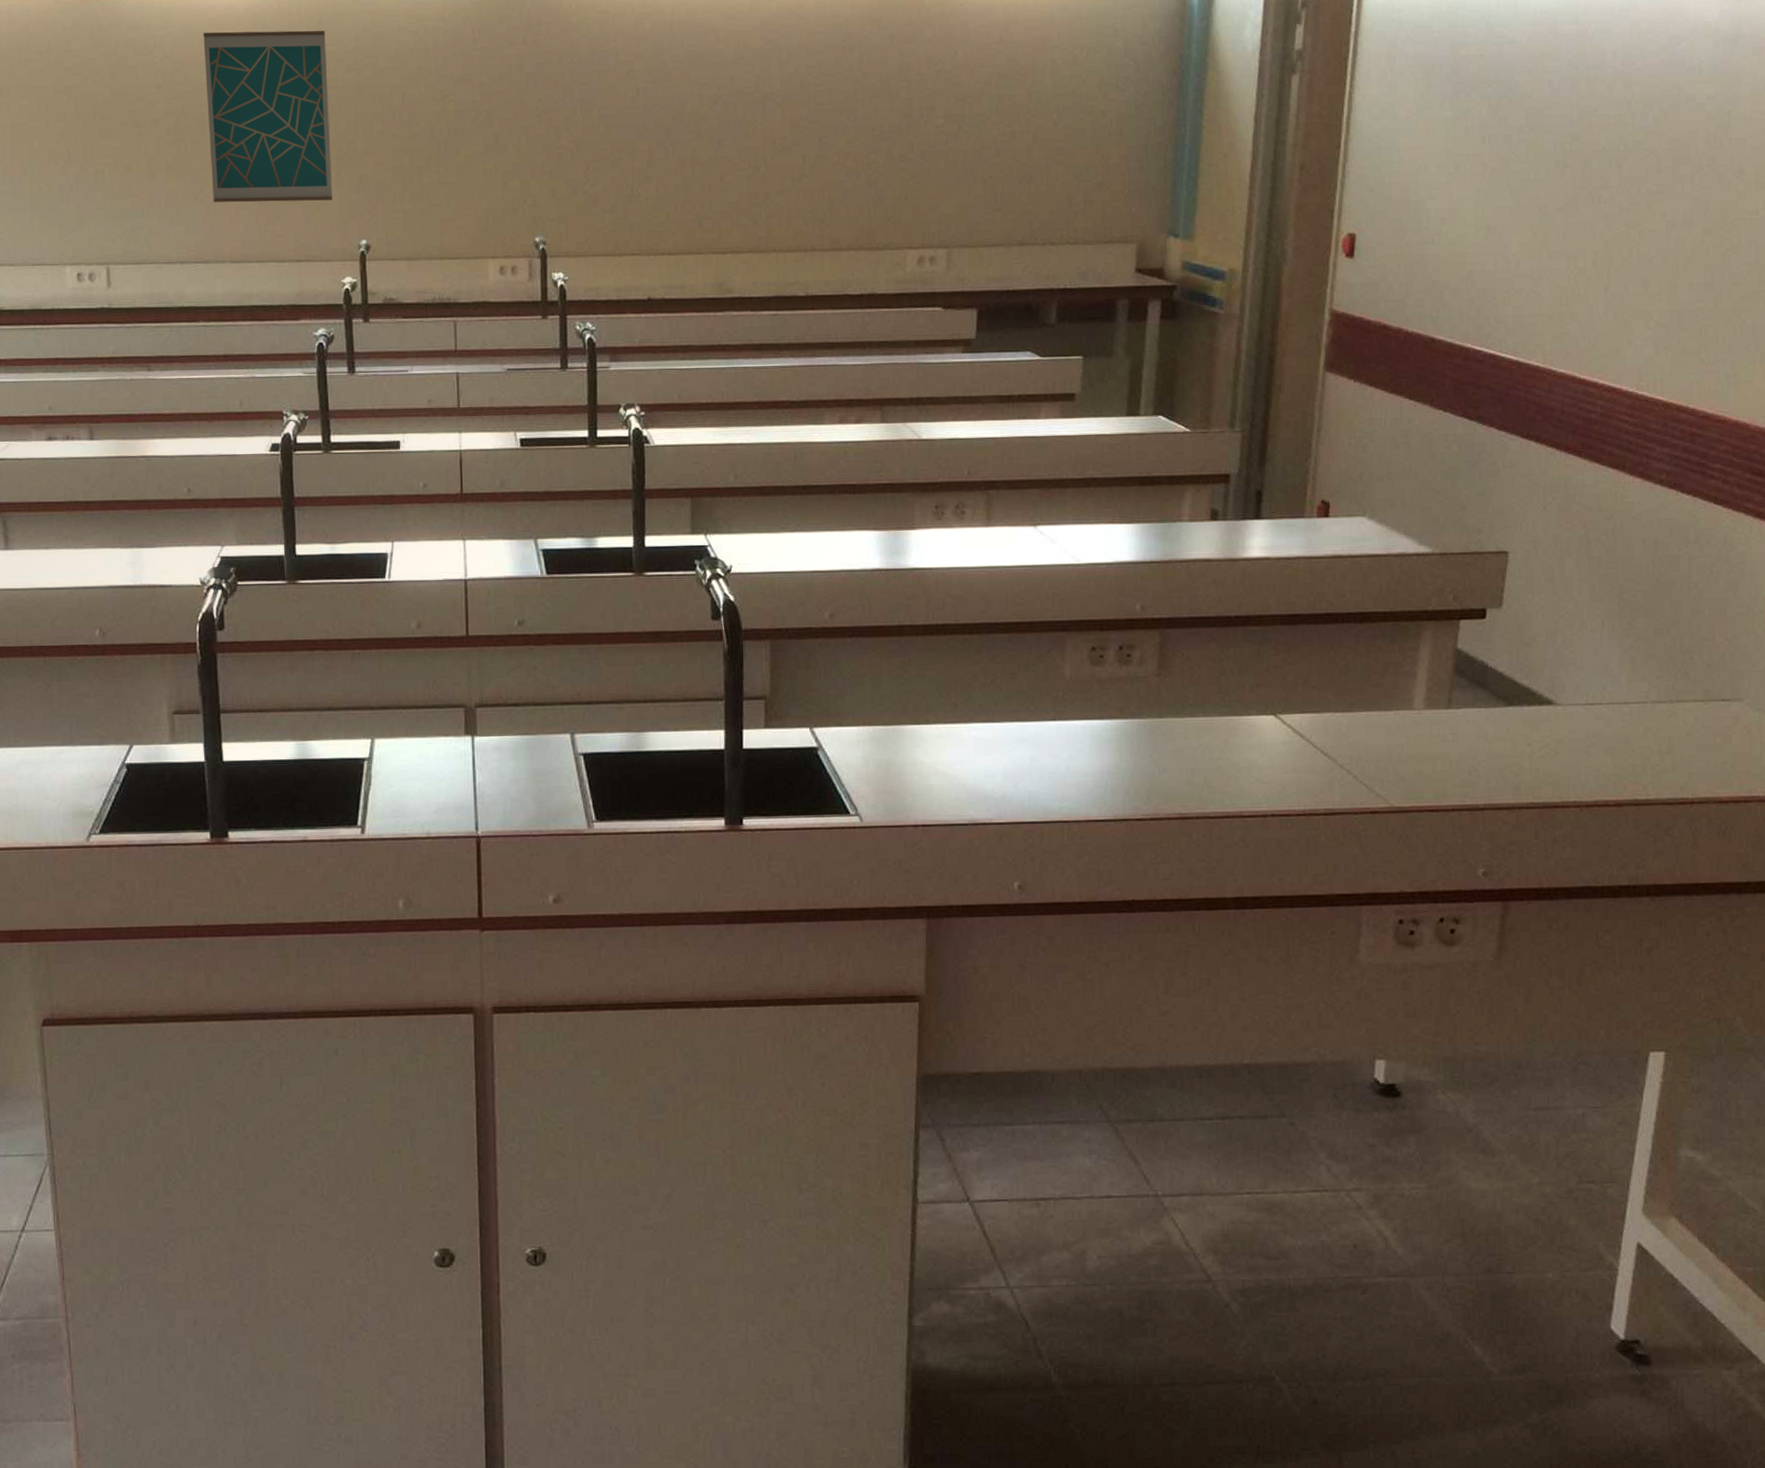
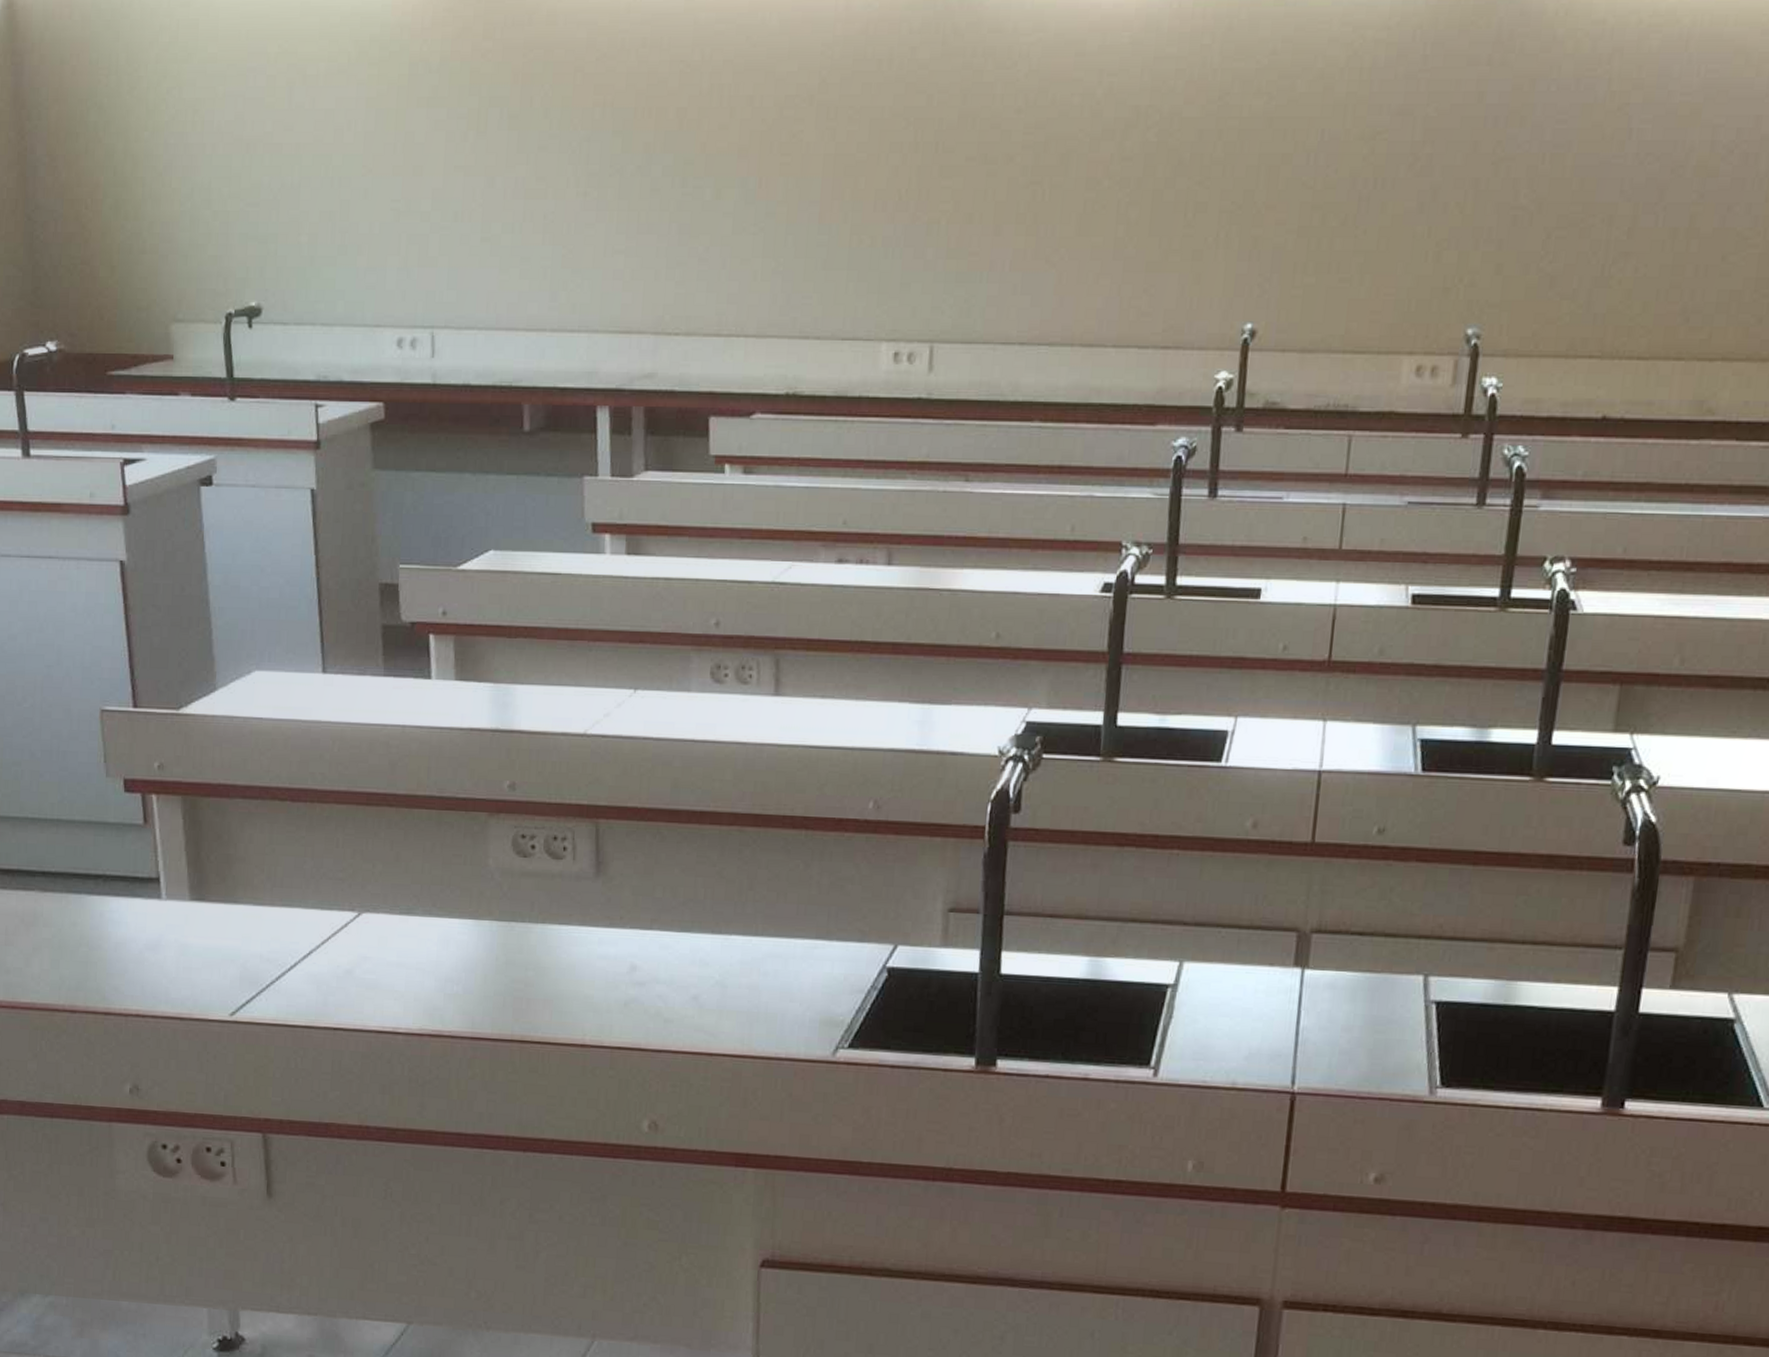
wall art: present [203,30,332,203] -> none [1068,39,1235,269]

